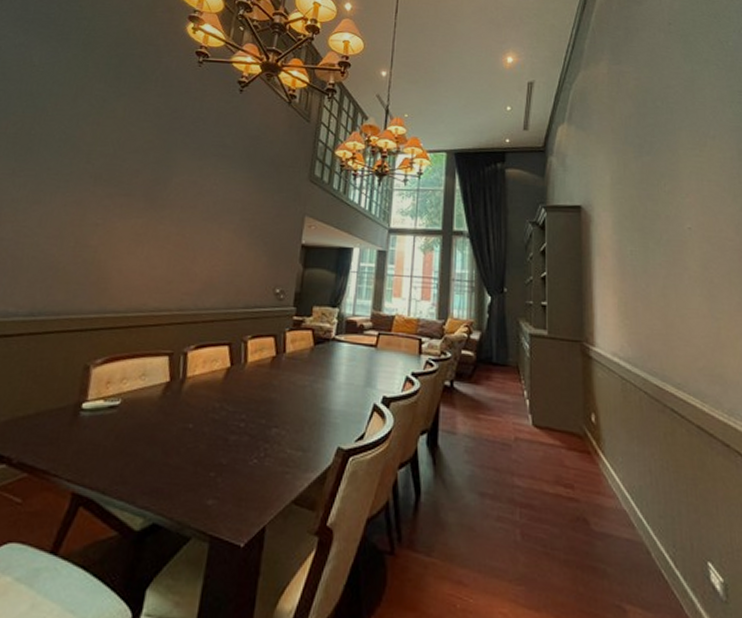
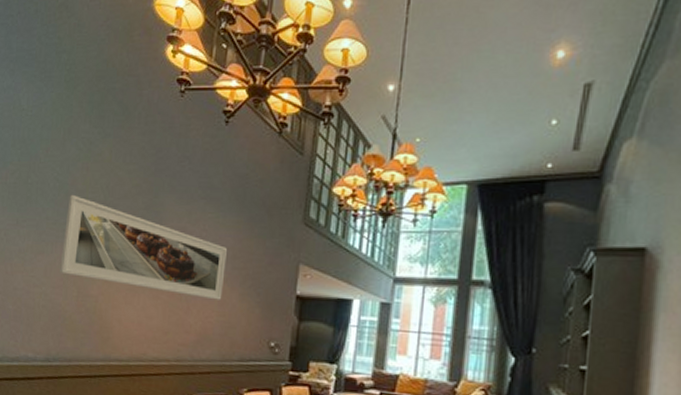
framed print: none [57,146,236,250] -> present [60,194,227,300]

